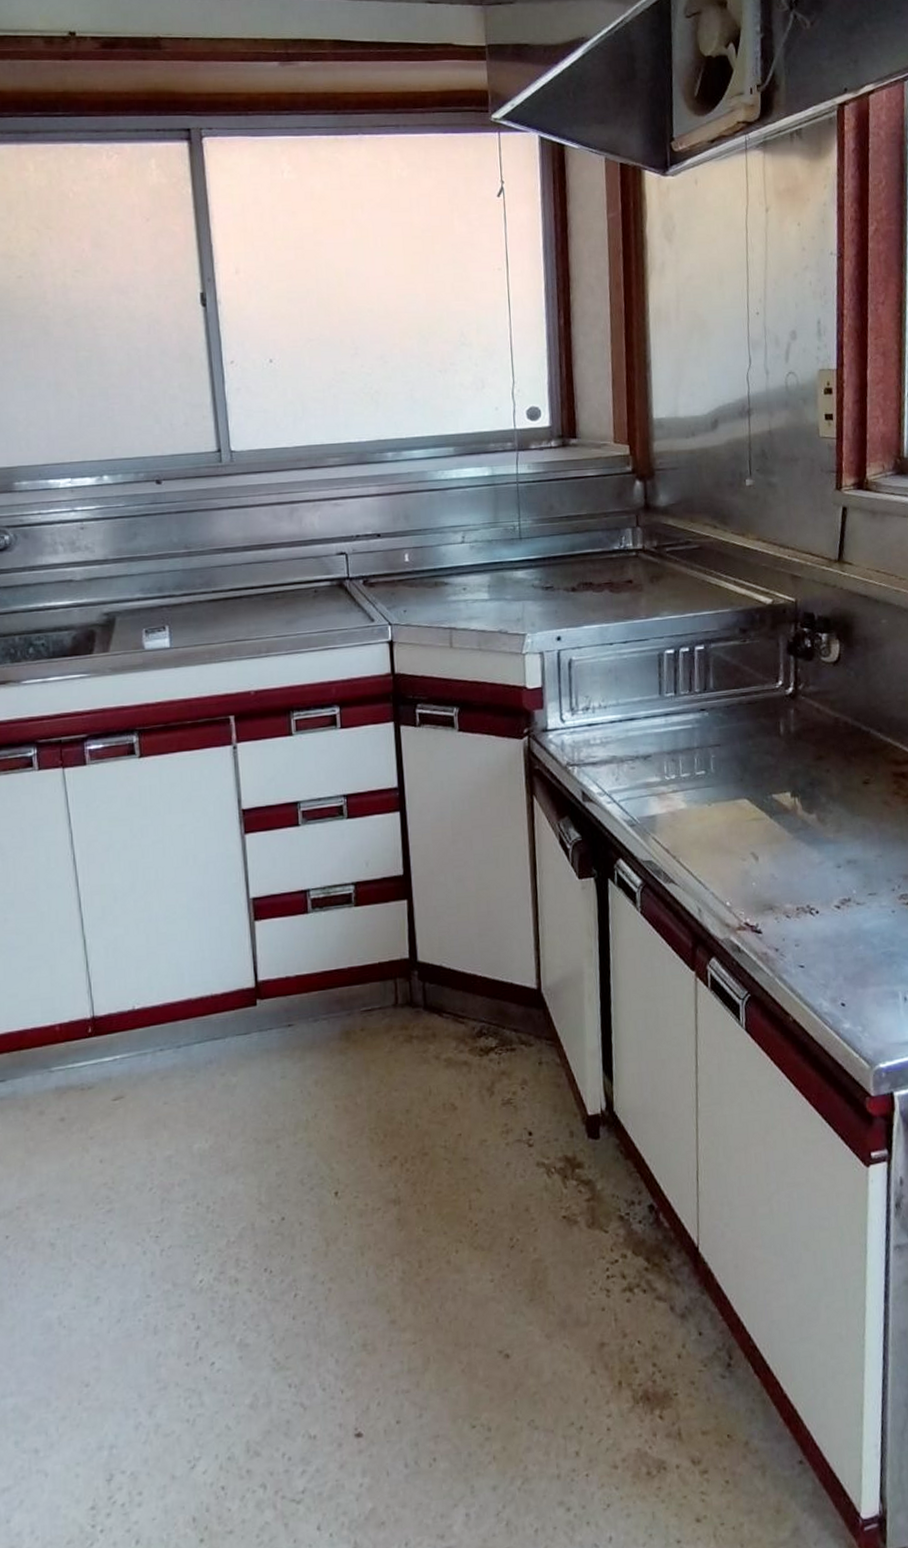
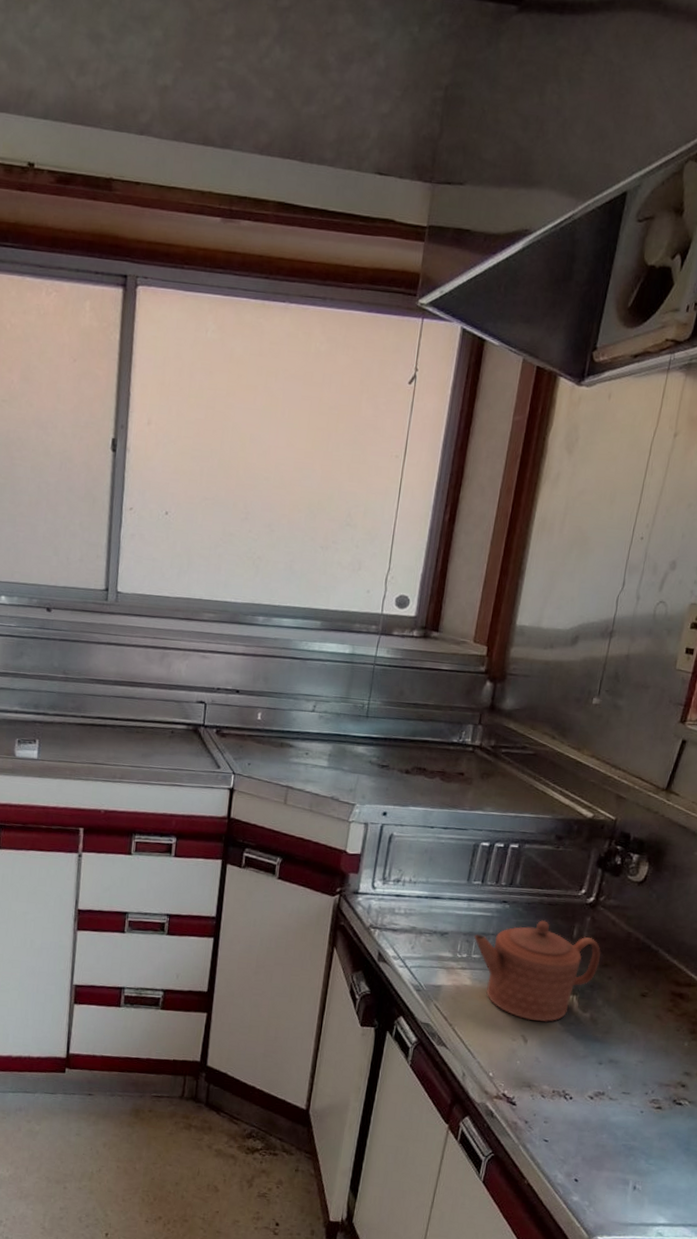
teapot: none [679,721,814,835] -> present [474,919,602,1023]

